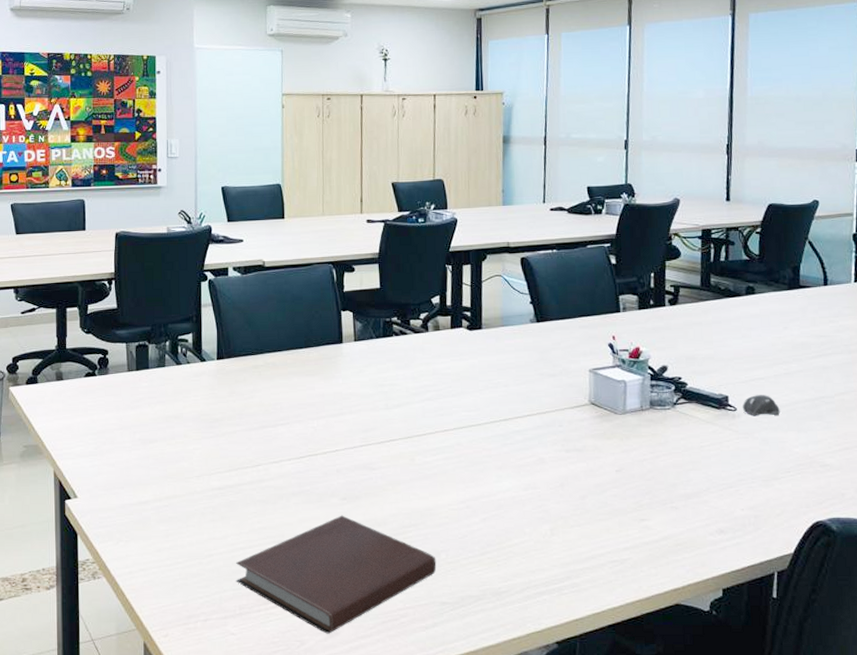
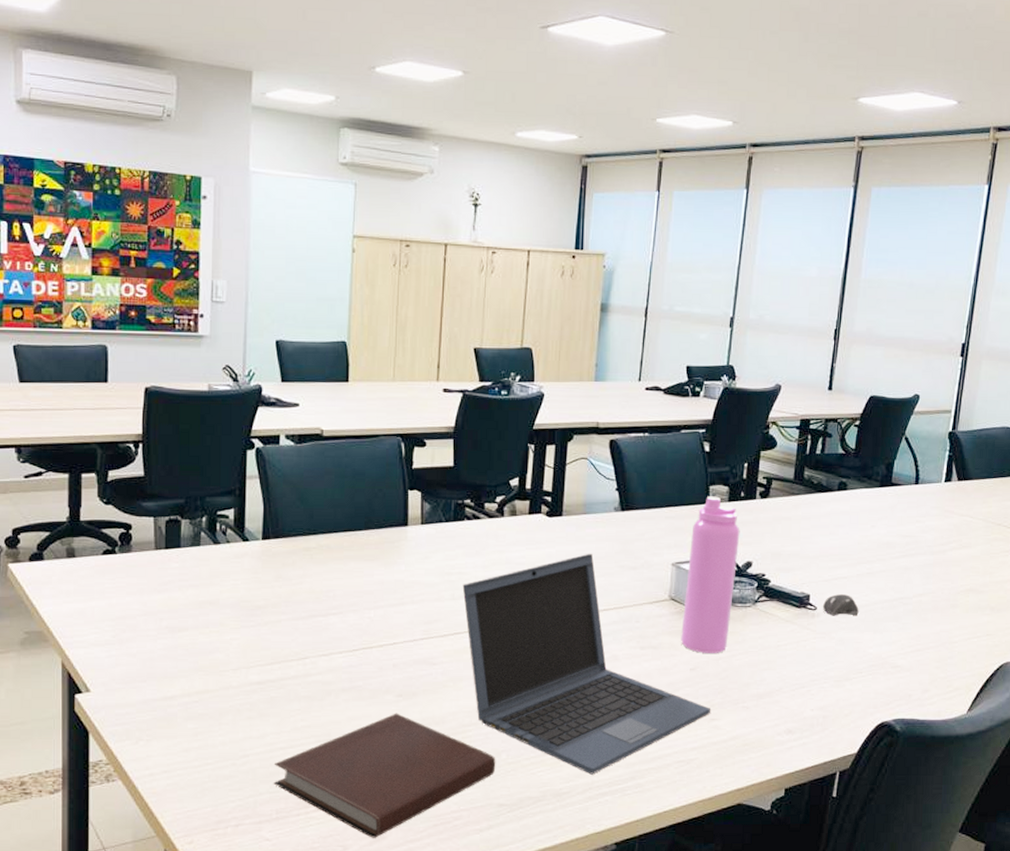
laptop: none [394,362,640,574] -> present [462,553,711,775]
water bottle: none [603,305,653,455] -> present [681,496,740,653]

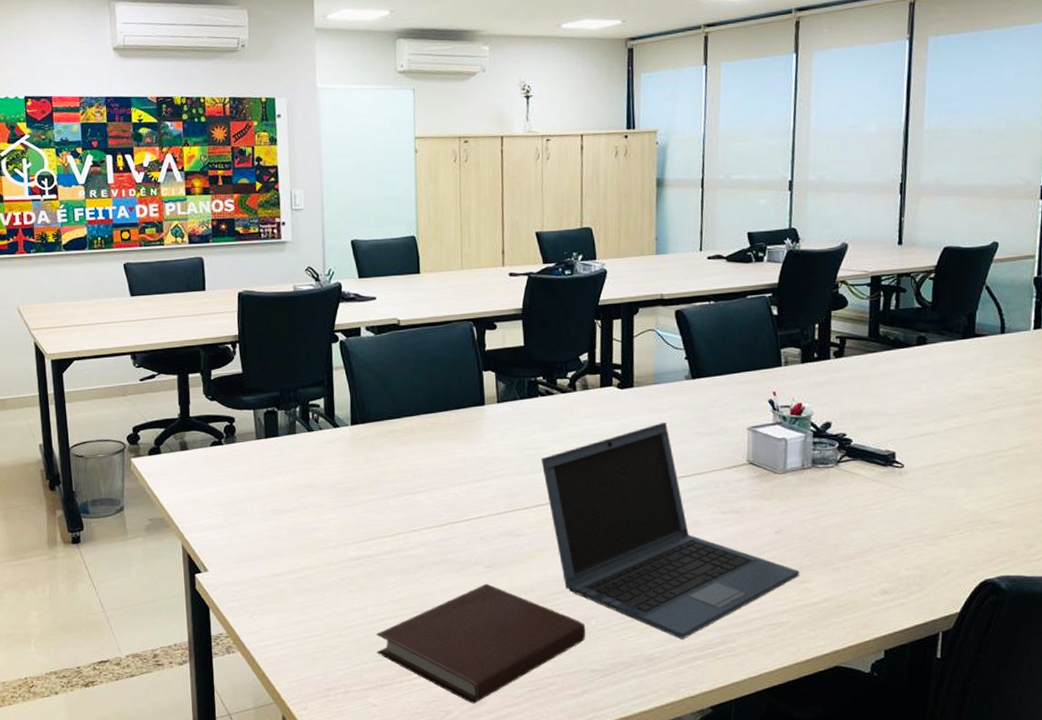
water bottle: present [681,496,740,653] -> none [762,359,816,516]
computer mouse: present [822,594,859,616] -> none [909,450,950,473]

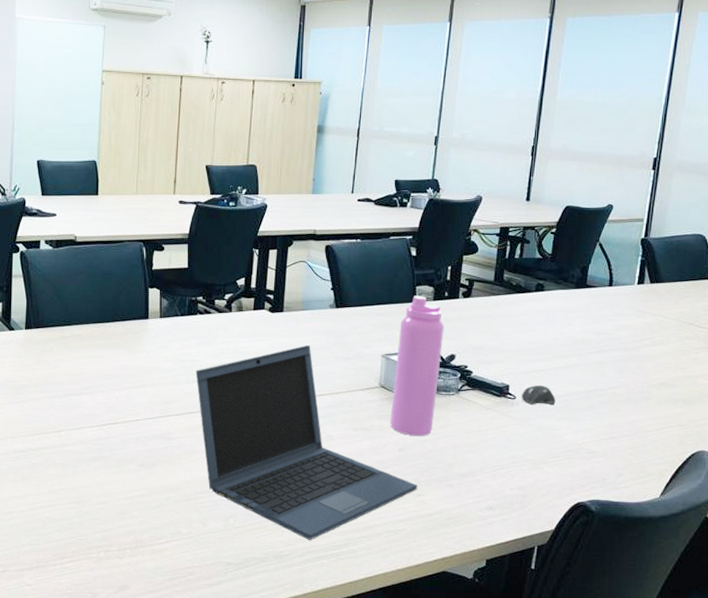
notebook: present [375,583,586,704] -> none [34,480,225,588]
water bottle: none [762,359,816,516] -> present [390,295,444,436]
computer mouse: none [909,450,950,473] -> present [521,385,556,405]

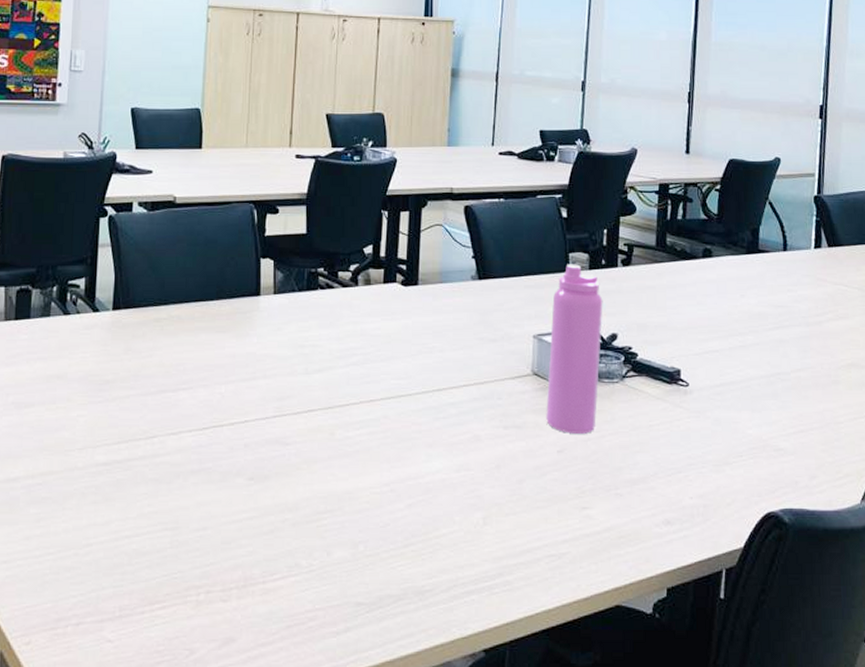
laptop: present [195,344,418,540] -> none [316,324,582,570]
computer mouse: present [521,385,556,405] -> none [694,369,734,393]

